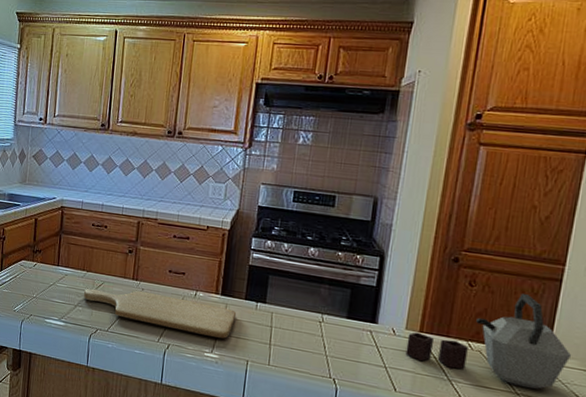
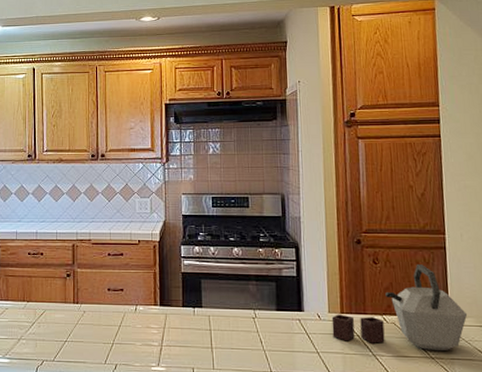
chopping board: present [83,288,237,339] -> none [25,313,177,349]

